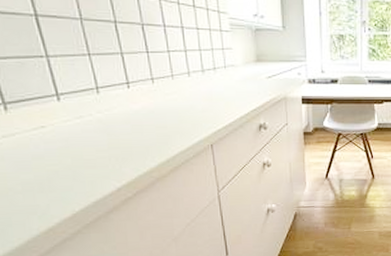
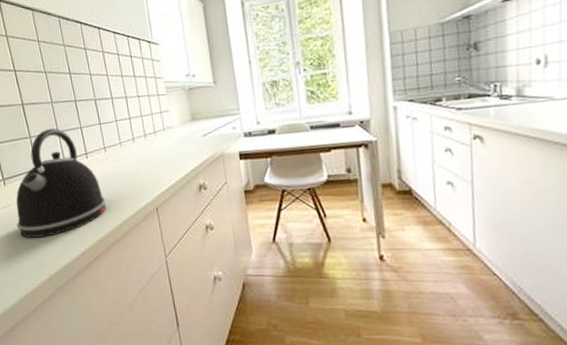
kettle: none [24,49,151,173] -> present [16,128,106,238]

